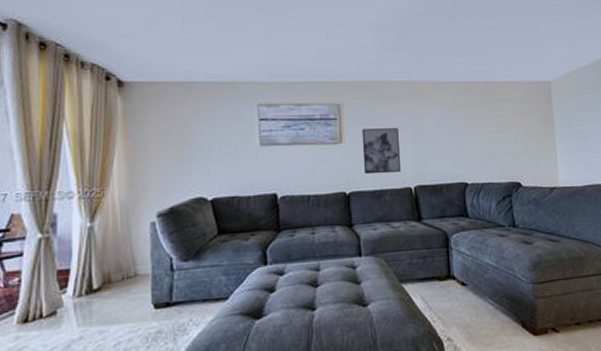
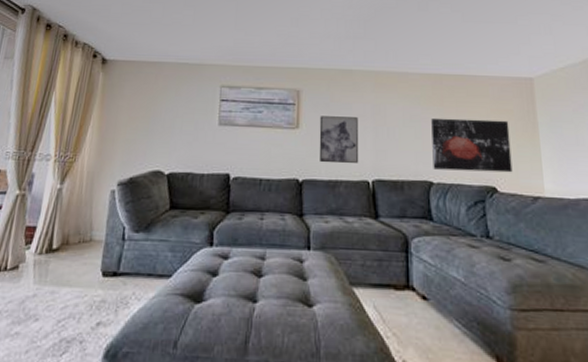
wall art: none [465,122,534,171] -> present [431,118,513,173]

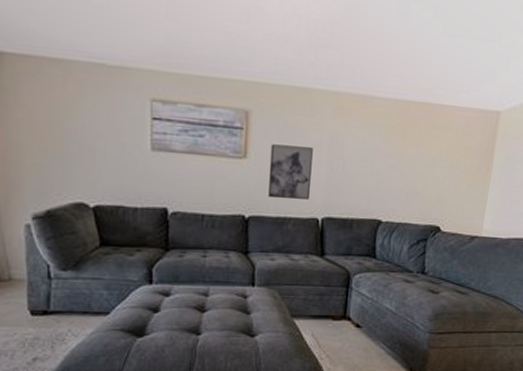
wall art: present [431,118,513,173] -> none [384,152,466,213]

